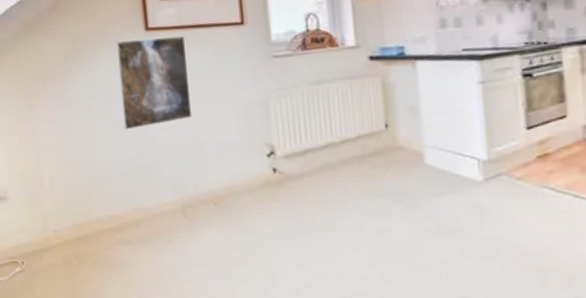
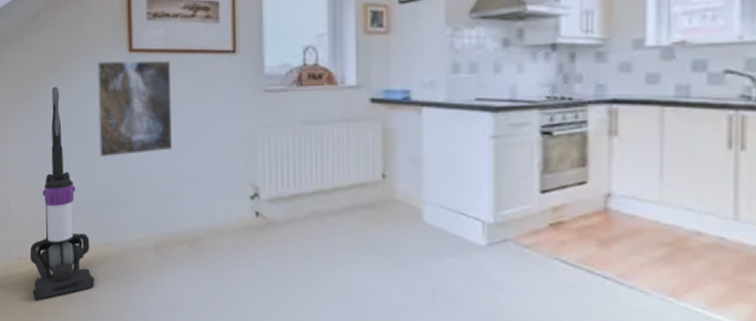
vacuum cleaner: none [64,67,128,270] -> present [29,86,95,301]

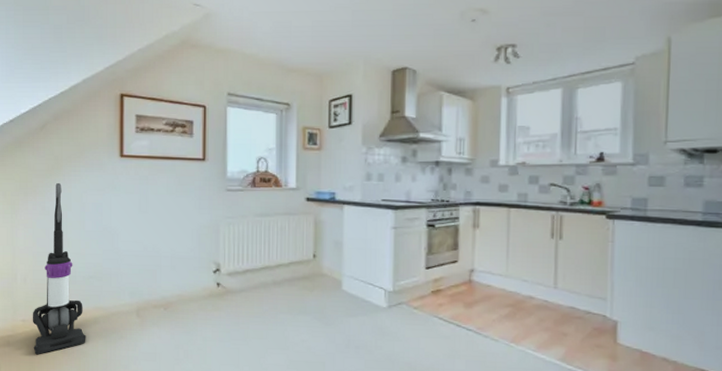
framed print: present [97,60,173,157] -> none [93,163,154,240]

